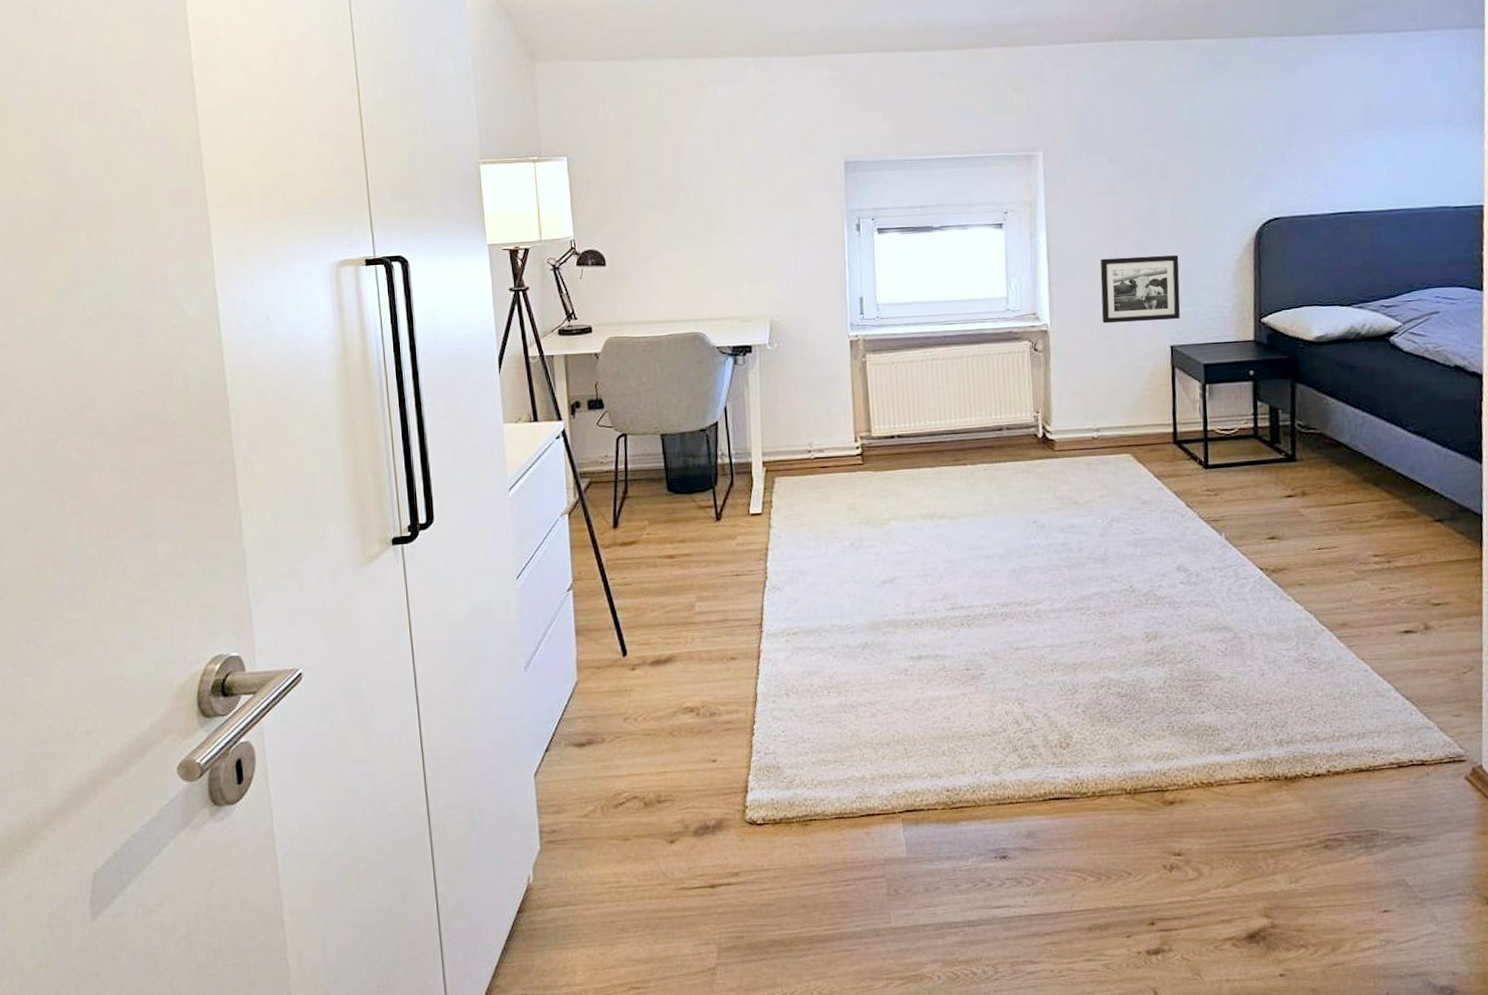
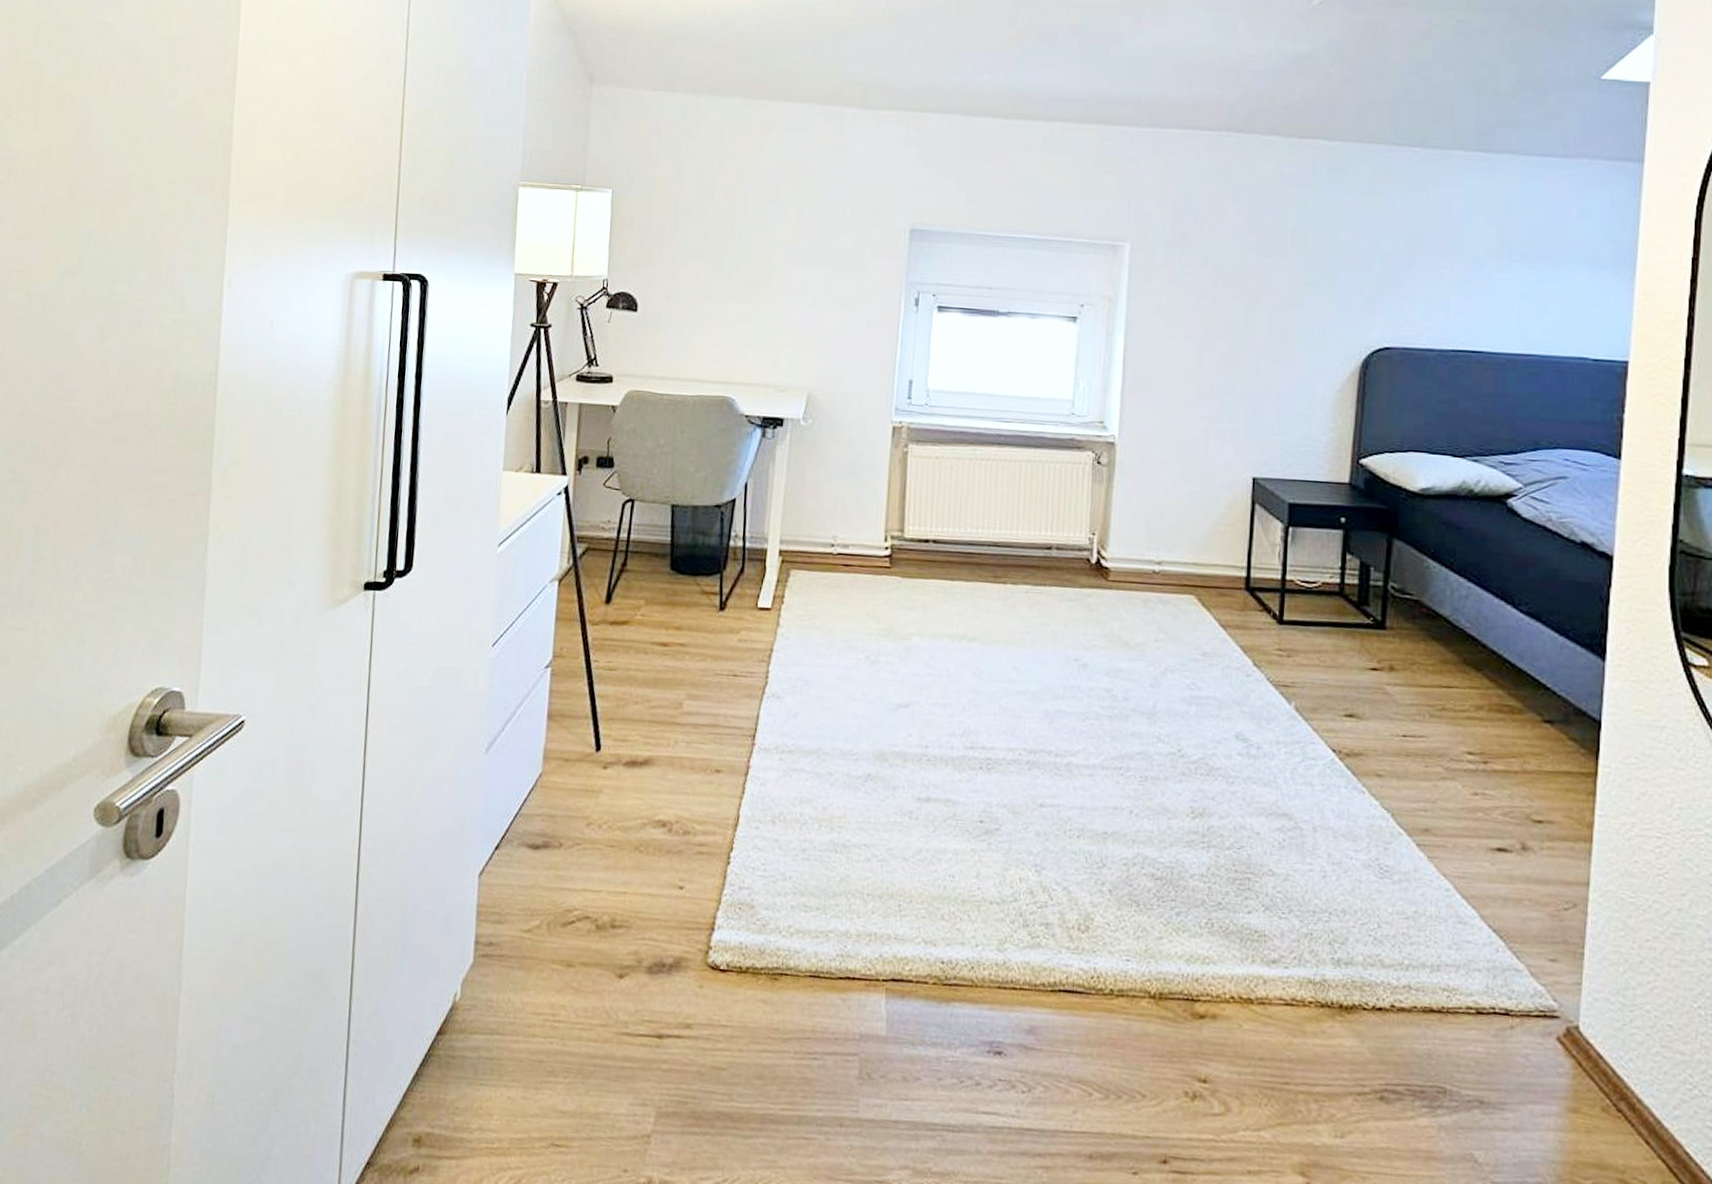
picture frame: present [1100,255,1180,324] -> none [1177,369,1272,449]

